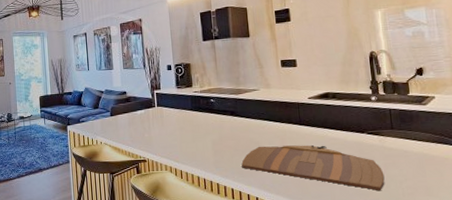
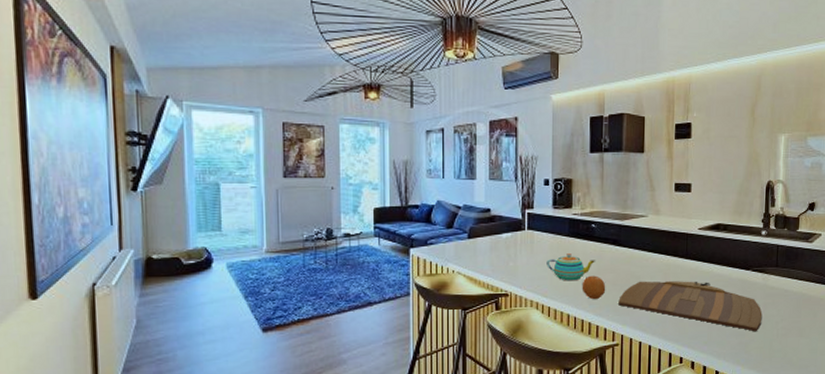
teapot: none [175,125,217,148] -> present [547,254,595,281]
fruit: none [207,142,229,164] -> present [582,275,606,300]

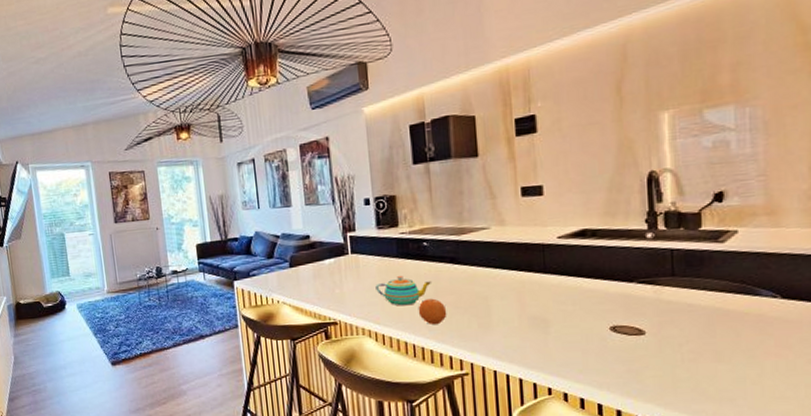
cutting board: present [618,281,762,332] -> none [463,298,658,357]

